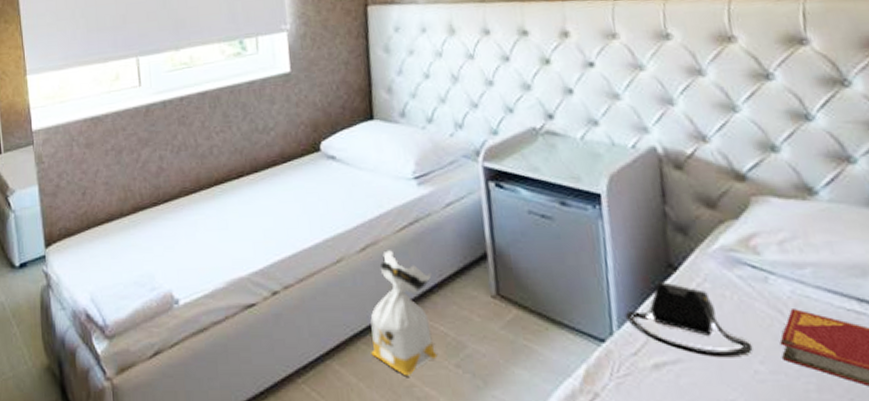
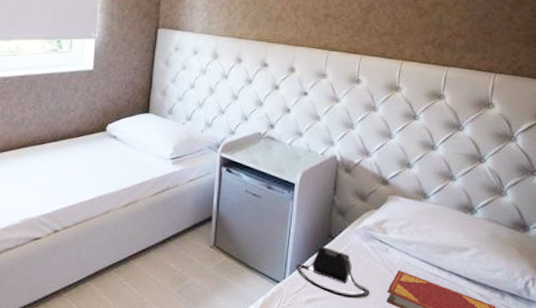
bag: present [370,250,437,375] -> none [120,208,172,296]

